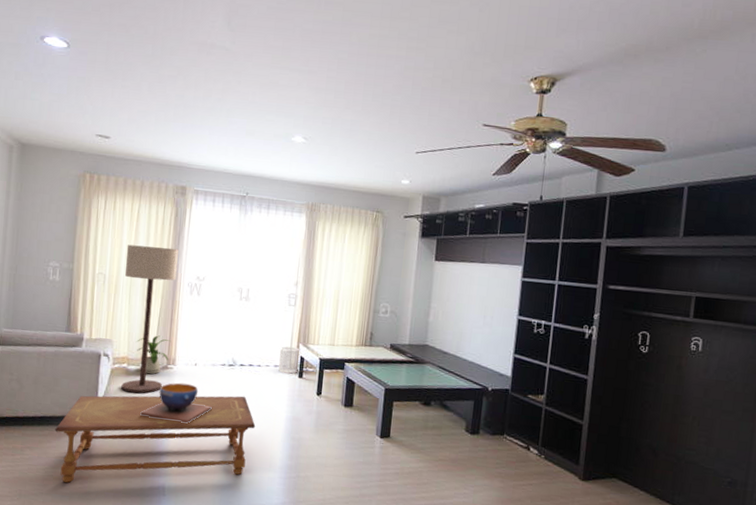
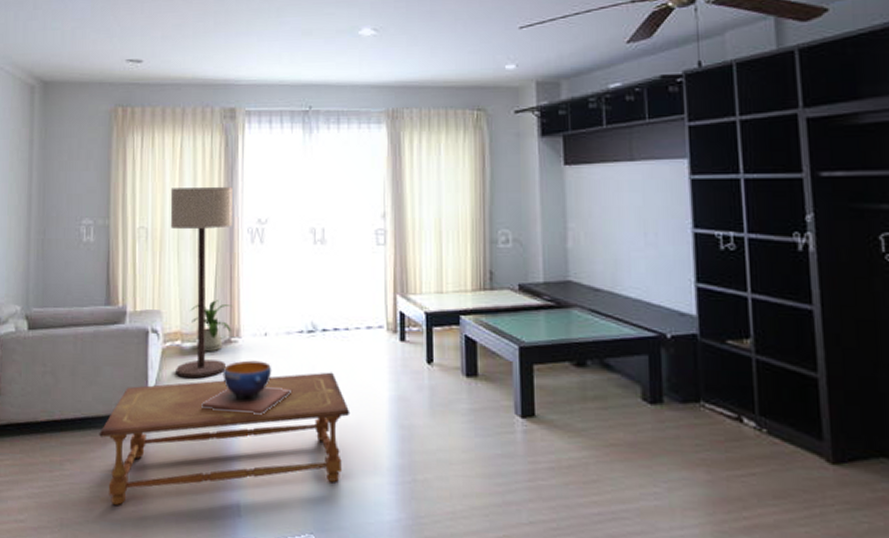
wastebasket: present [278,346,299,374] -> none [371,300,397,337]

